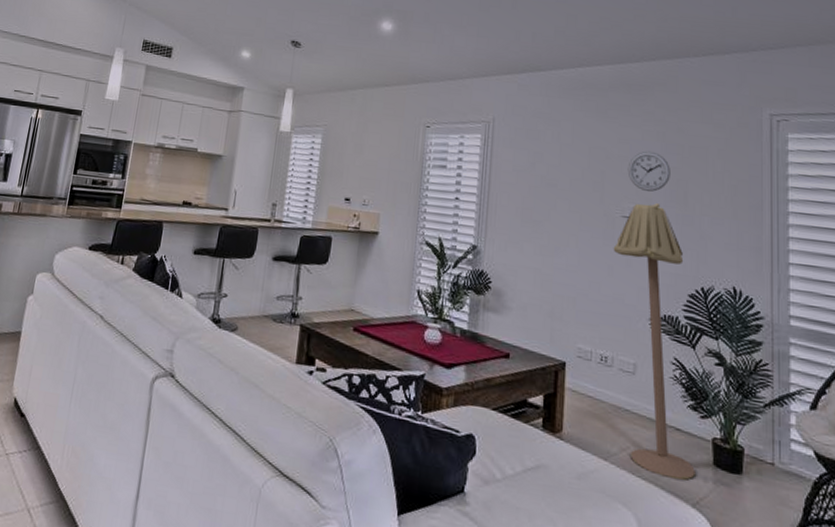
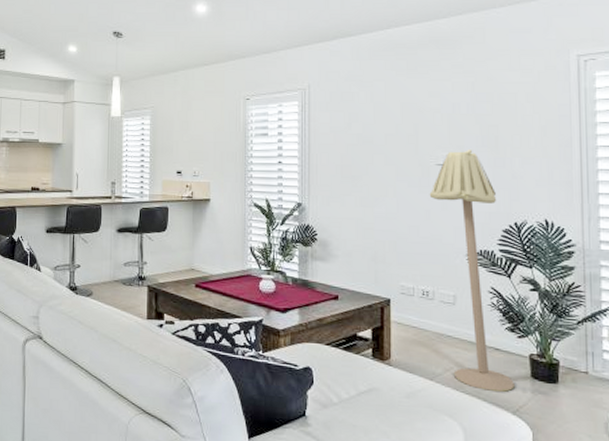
wall clock: present [627,151,671,192] -> none [439,101,481,139]

